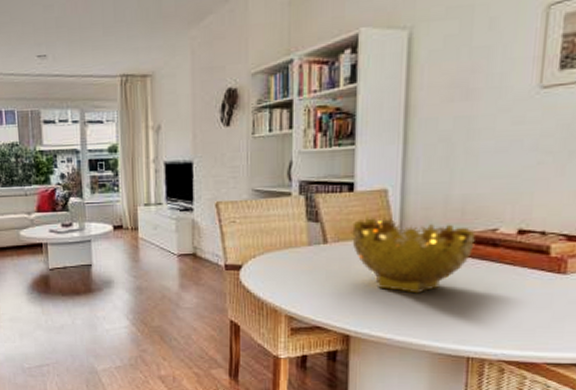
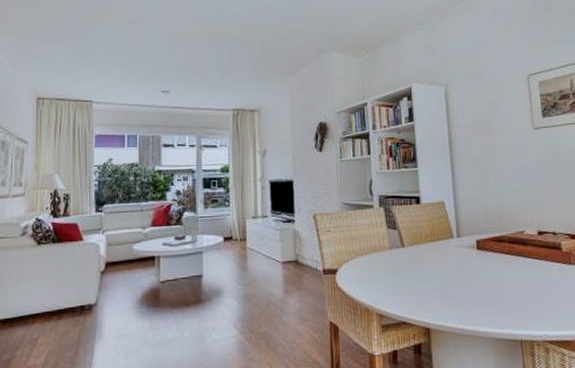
decorative bowl: present [351,217,476,294] -> none [421,224,511,287]

